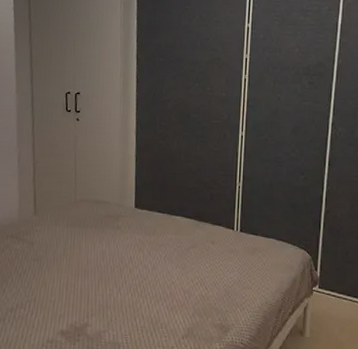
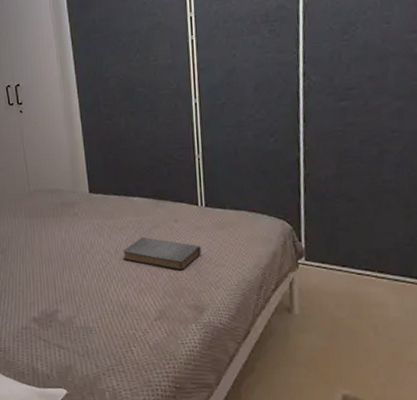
book: none [159,255,232,290] -> present [122,237,201,270]

